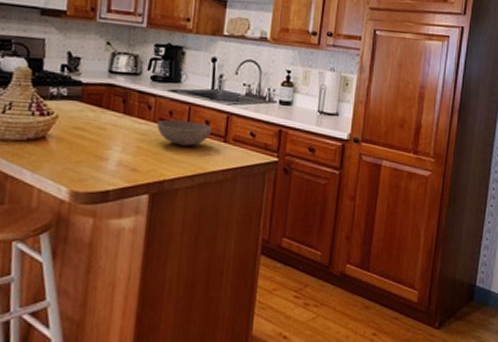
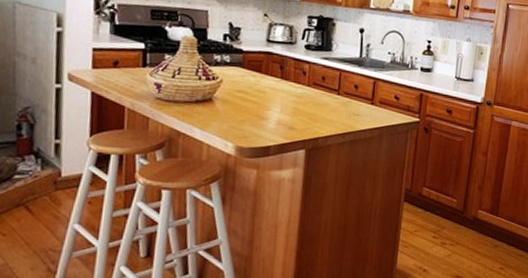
bowl: present [156,119,213,146] -> none [311,84,361,108]

